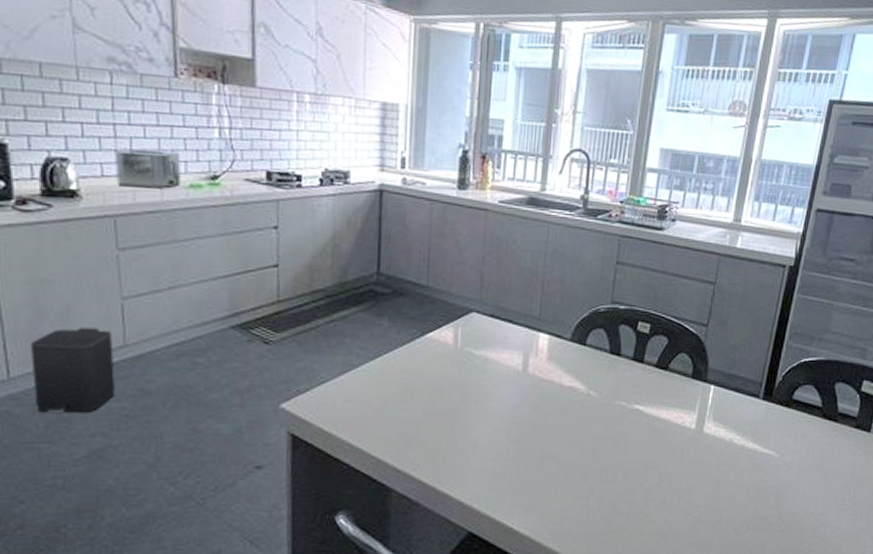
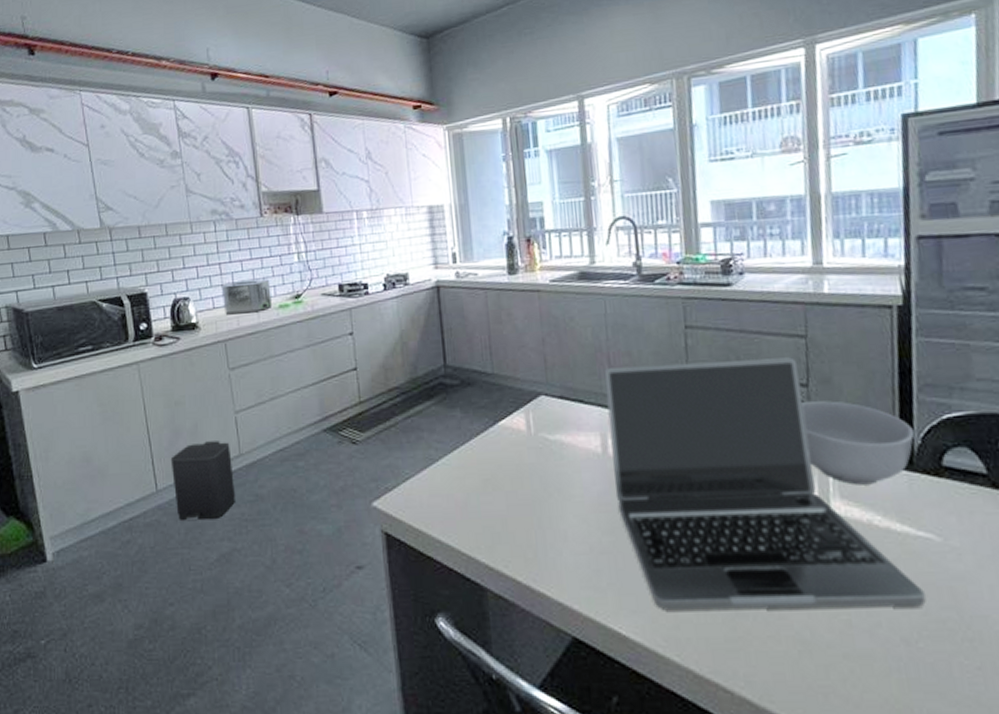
laptop: none [528,293,758,509] -> present [604,357,926,610]
bowl: none [696,340,779,411] -> present [802,400,915,485]

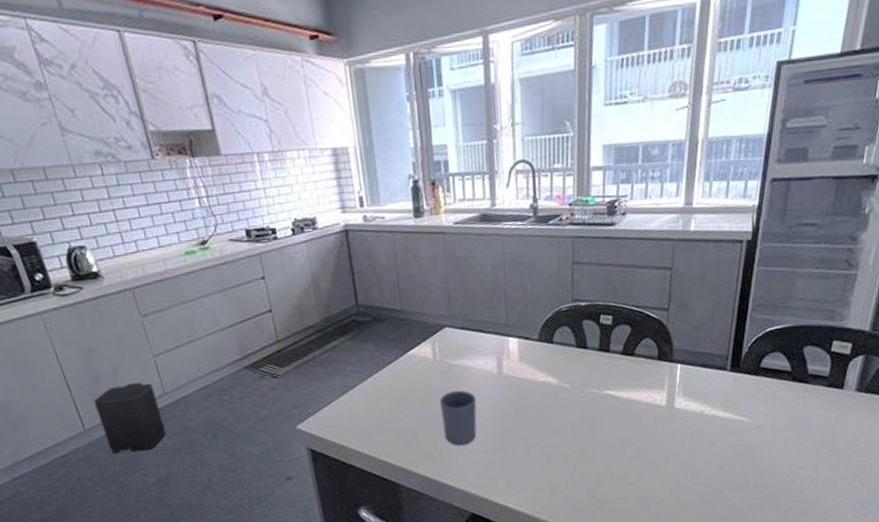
toaster: present [222,279,272,315] -> none [120,225,177,263]
mug: none [533,471,579,543] -> present [439,390,477,445]
laptop: present [604,357,926,610] -> none [501,286,733,487]
bowl: present [802,400,915,485] -> none [662,321,744,386]

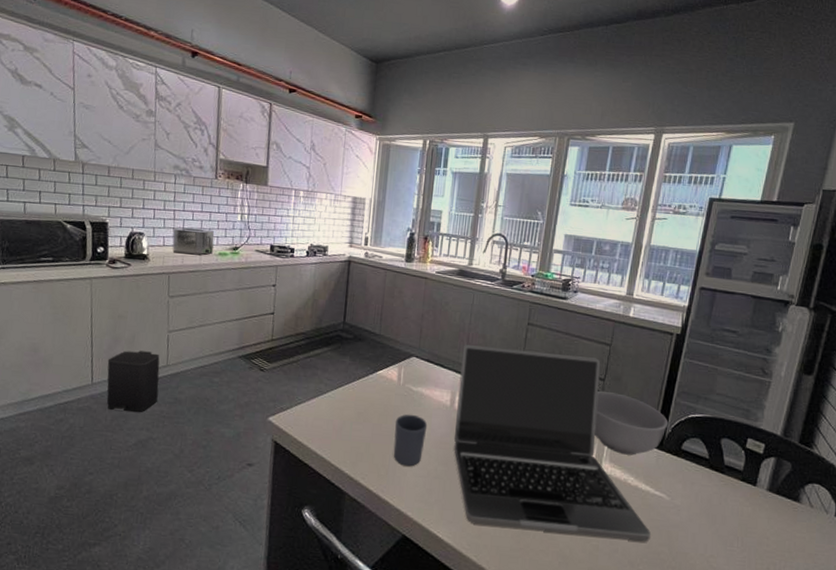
toaster: none [120,225,177,263] -> present [172,227,215,256]
laptop: none [501,286,733,487] -> present [453,345,651,541]
bowl: none [662,321,744,386] -> present [595,391,669,455]

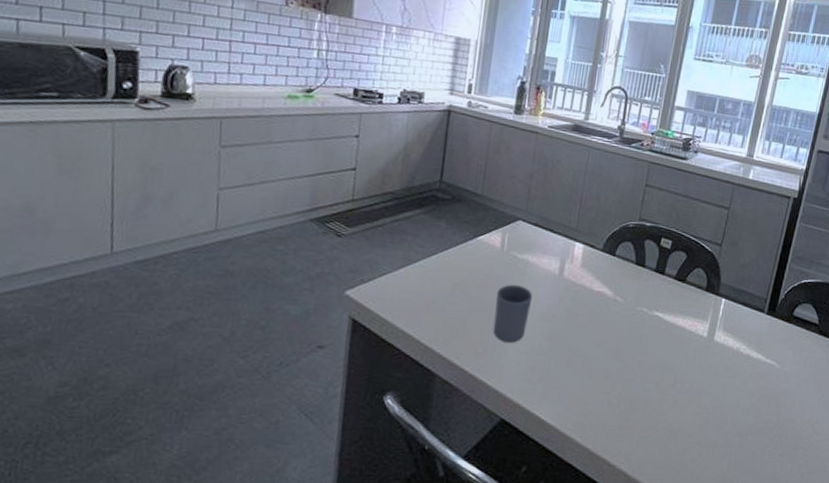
pedal bin: present [107,351,160,412] -> none [132,212,207,288]
toaster: present [172,227,215,256] -> none [227,62,283,98]
laptop: present [453,345,651,541] -> none [561,207,760,411]
bowl: present [595,391,669,455] -> none [709,257,782,323]

